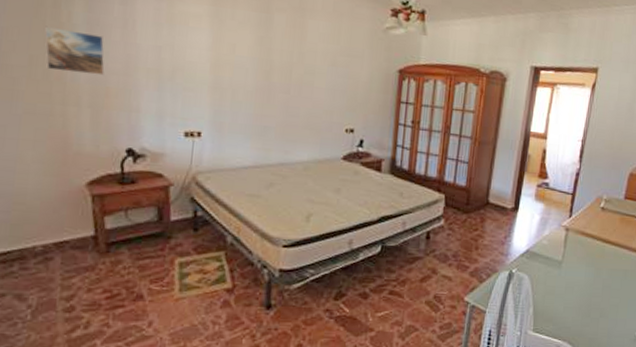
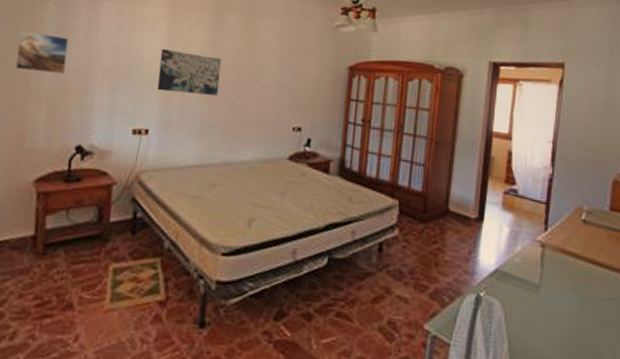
wall art: none [206,49,272,98] -> present [157,48,222,96]

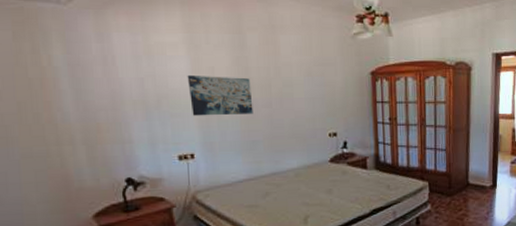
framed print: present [14,30,69,75] -> none [28,72,93,114]

